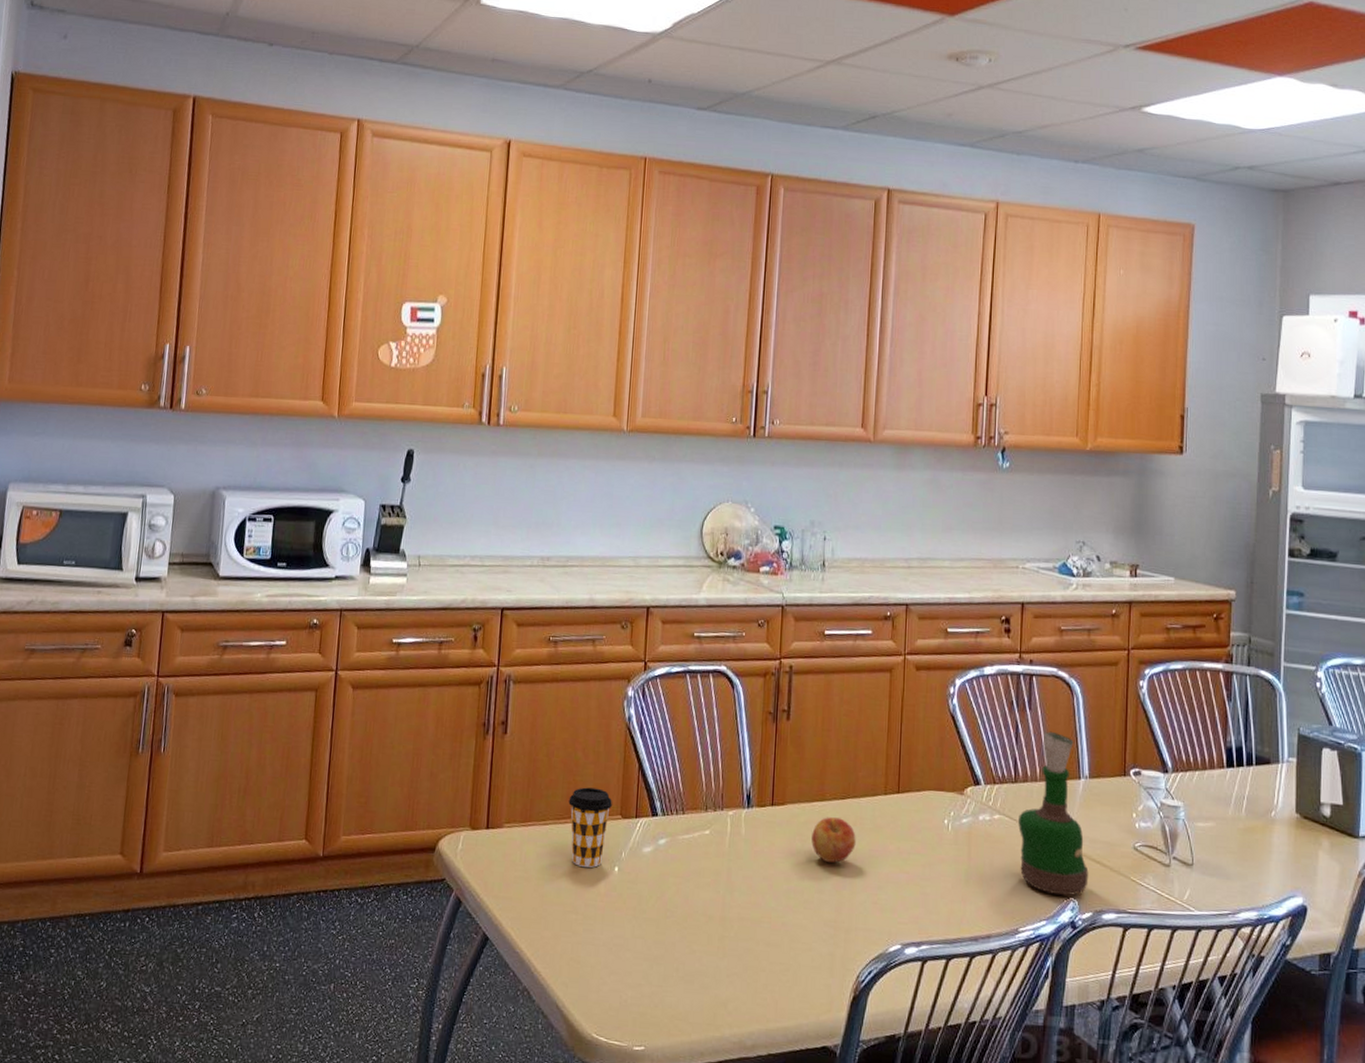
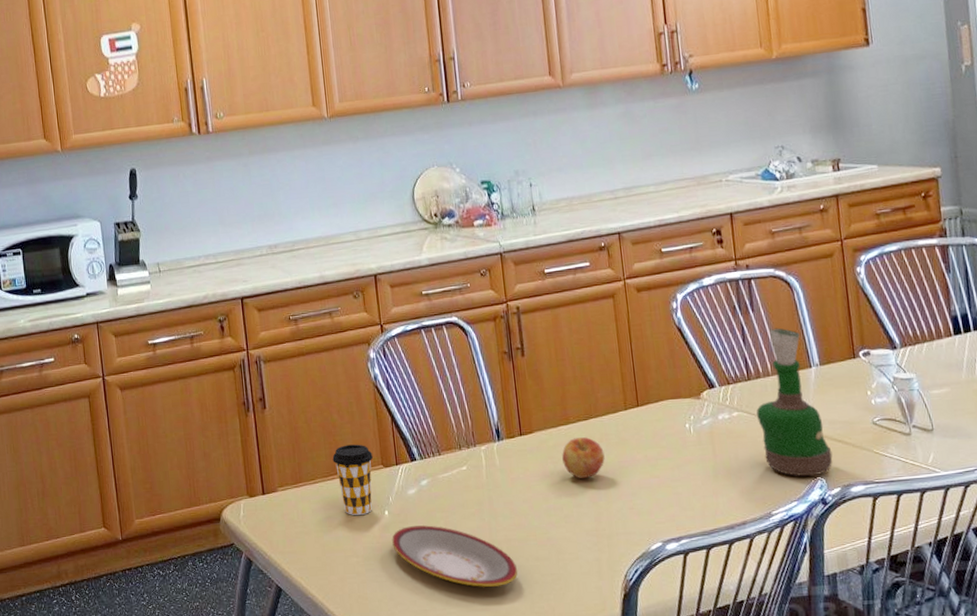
plate: none [617,887,746,969] -> present [392,525,518,587]

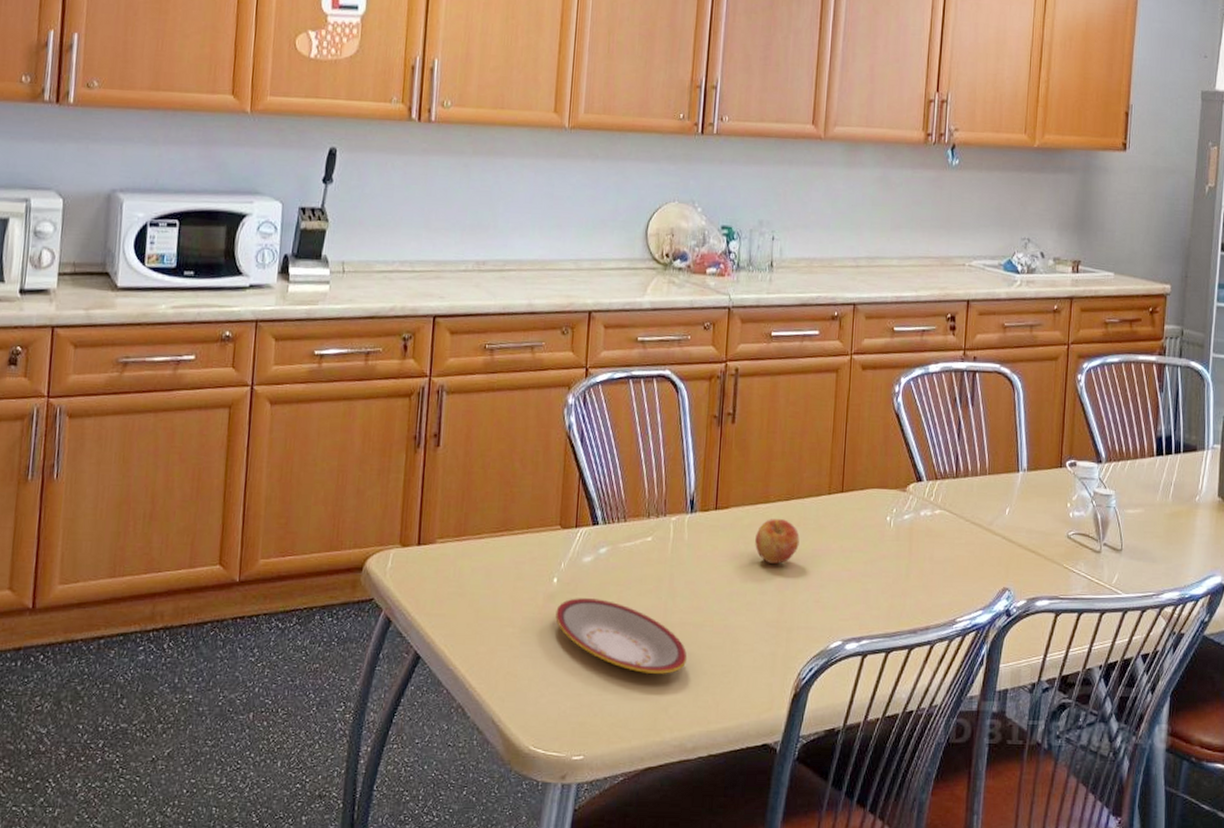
coffee cup: present [332,444,373,516] -> none [505,498,551,581]
grog bottle: present [756,328,833,477] -> none [958,426,1024,586]

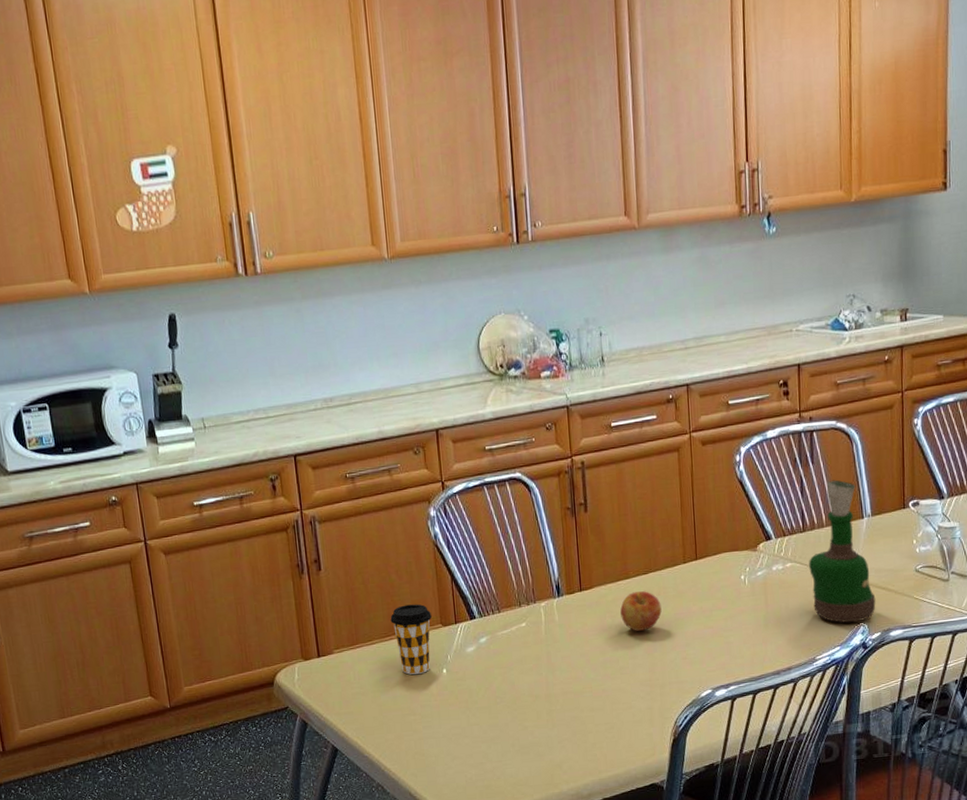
coffee cup: none [505,498,551,581] -> present [390,604,432,675]
plate: present [555,598,688,674] -> none [449,681,573,739]
grog bottle: none [958,426,1024,586] -> present [809,479,876,623]

